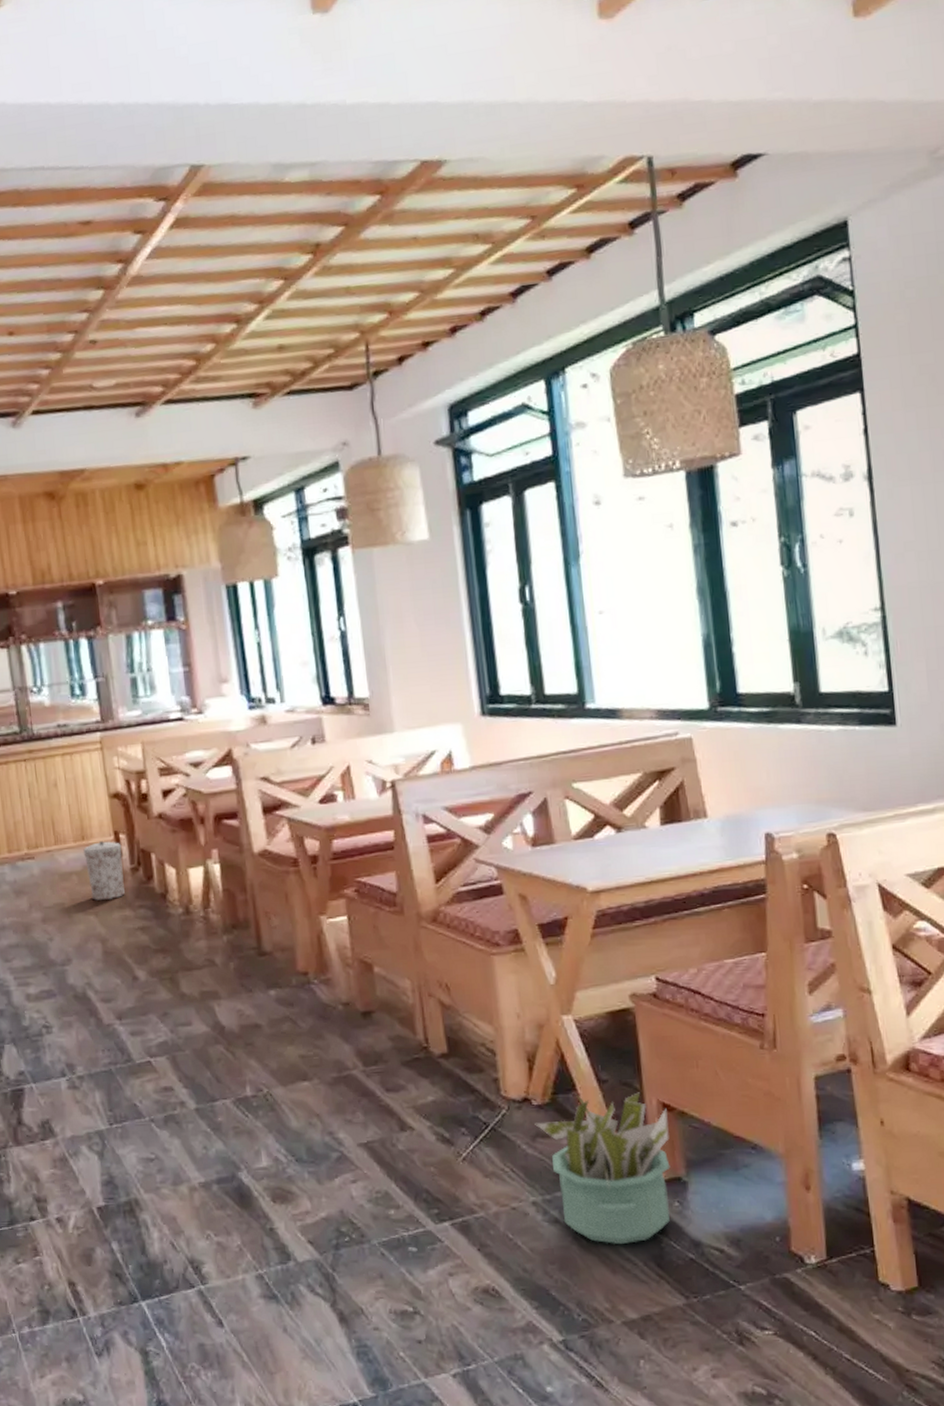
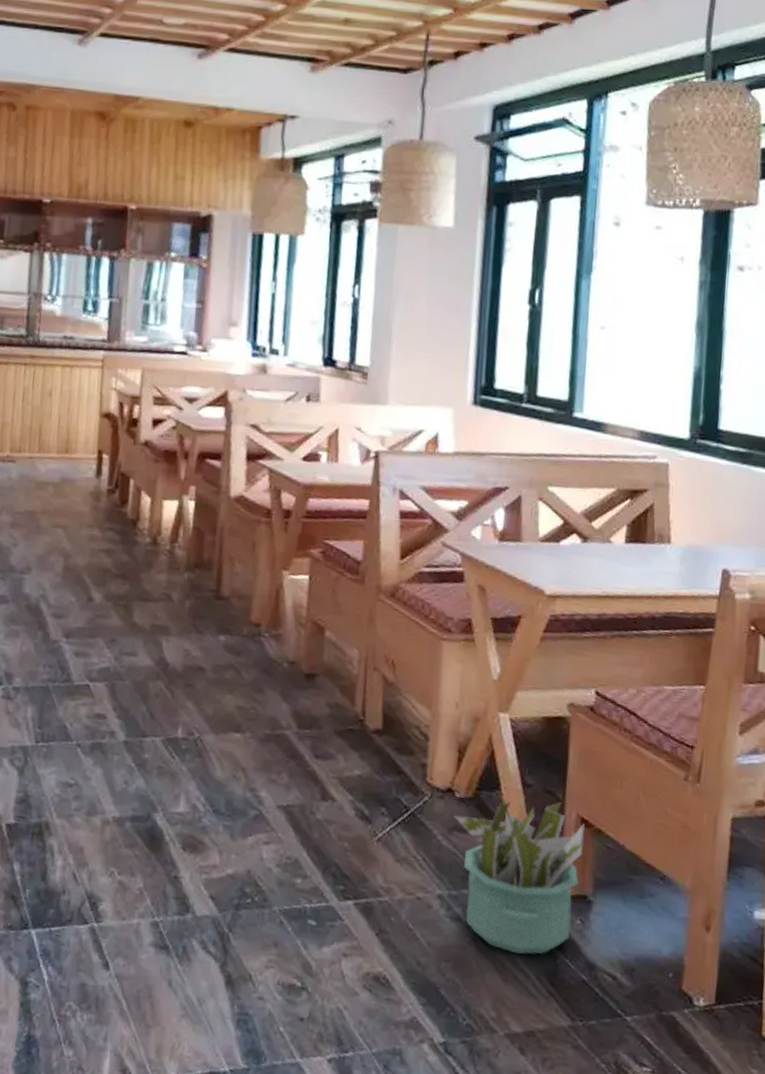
trash can: present [83,840,125,901] -> none [63,457,103,517]

